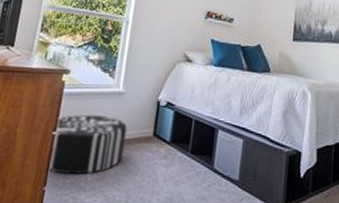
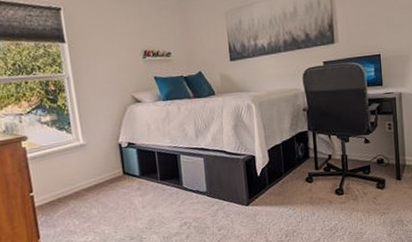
pouf: present [49,114,127,175] -> none [31,168,101,226]

